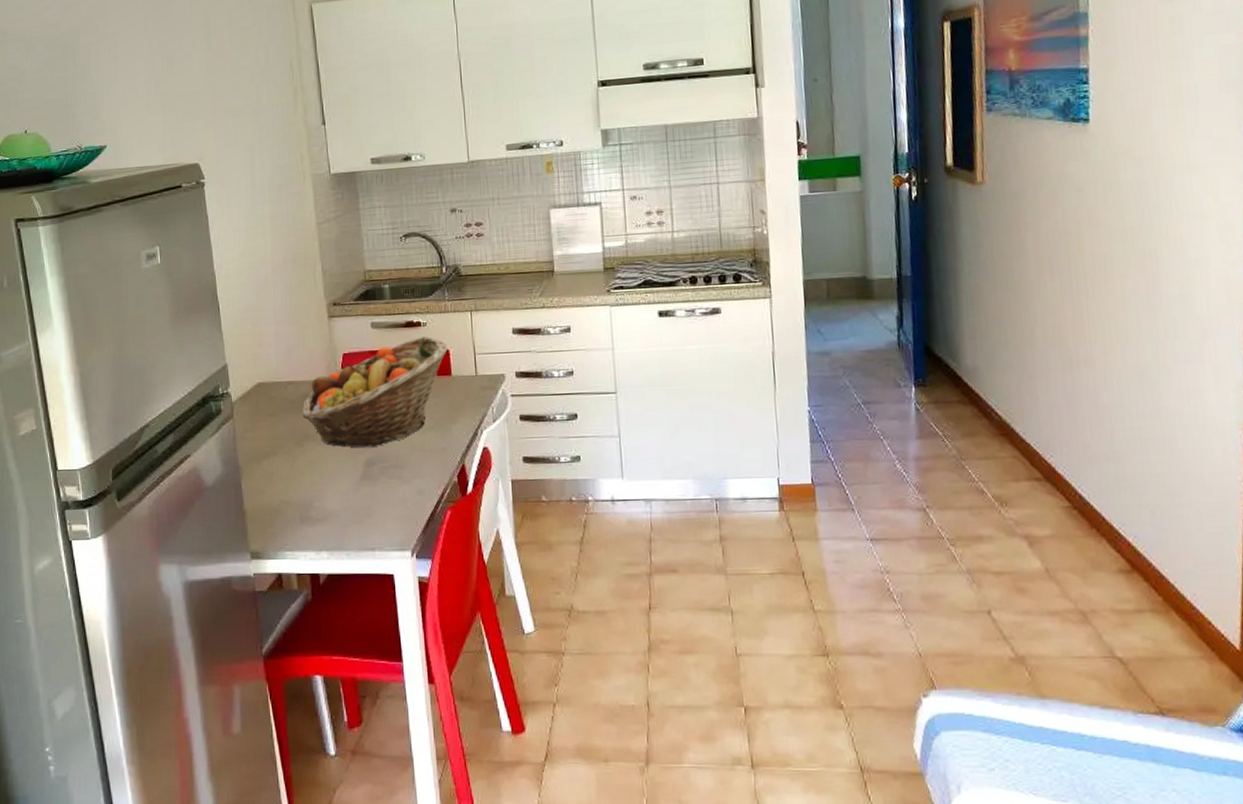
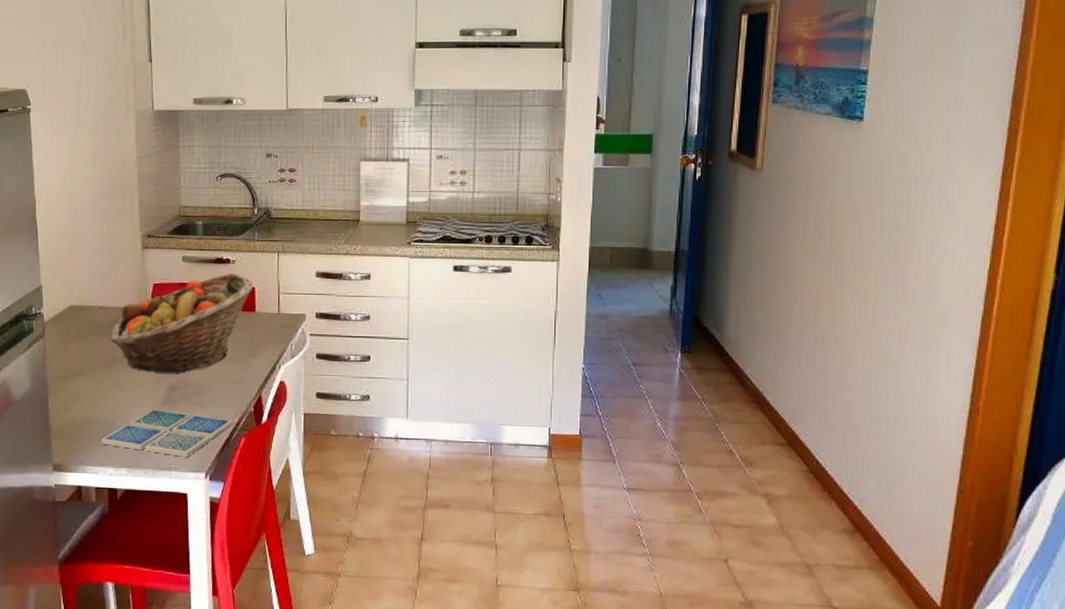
drink coaster: none [300,486,437,535] -> present [101,409,234,457]

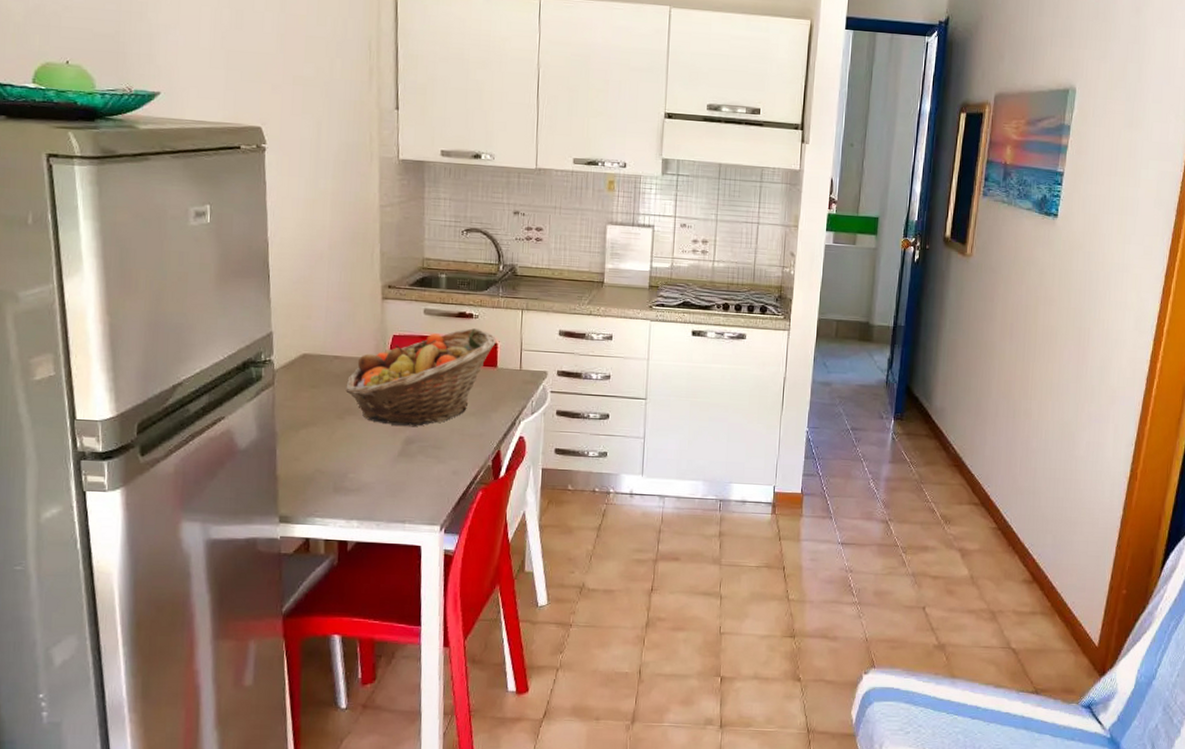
drink coaster: present [101,409,234,457] -> none [332,461,471,510]

